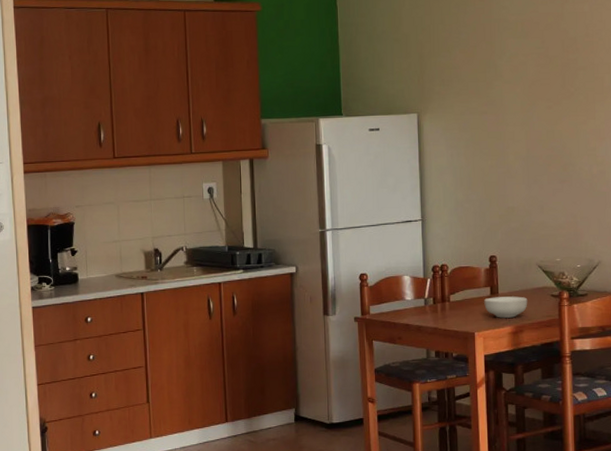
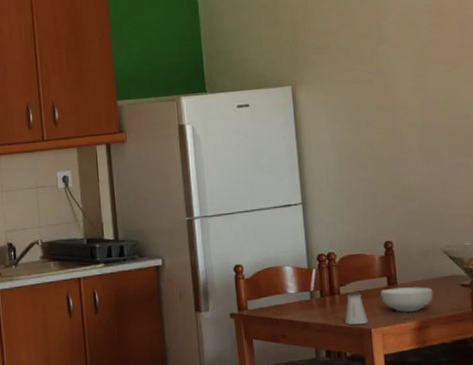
saltshaker: none [453,300,472,329] -> present [345,292,368,325]

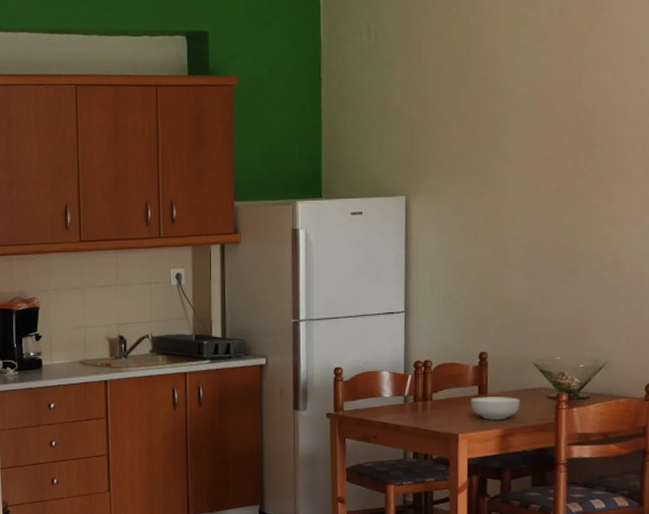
saltshaker: present [345,292,368,325] -> none [435,399,456,430]

